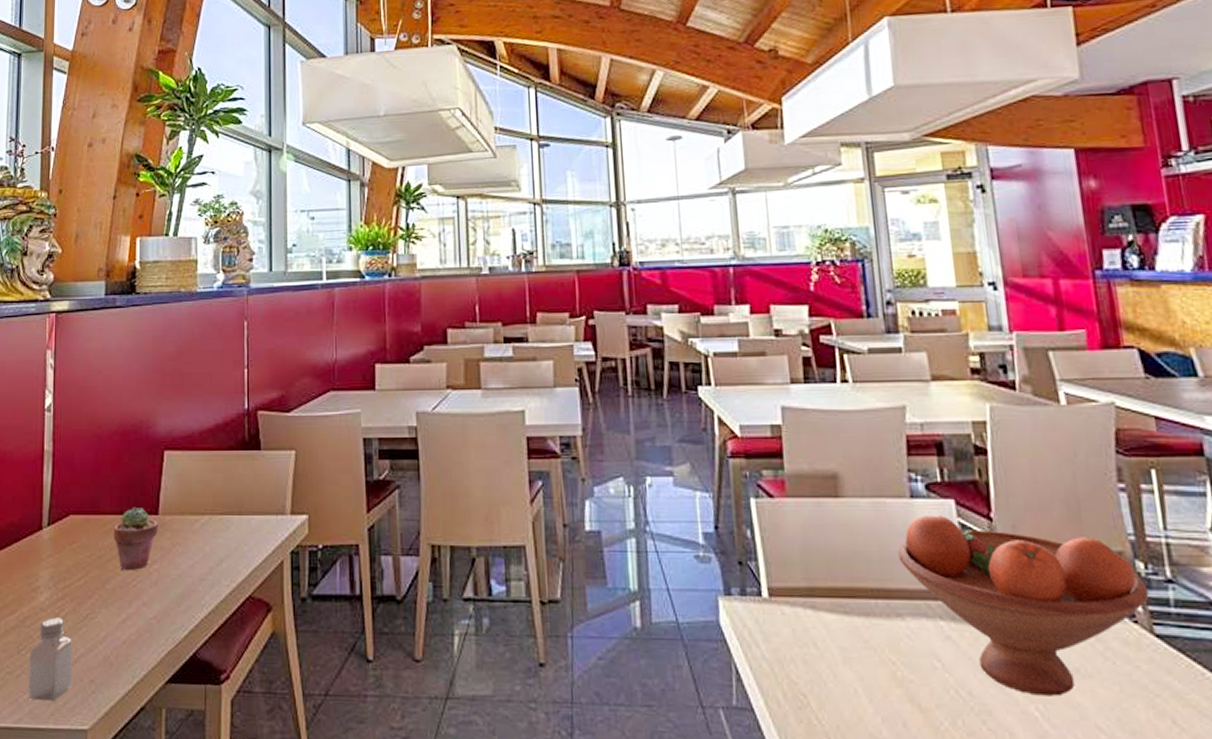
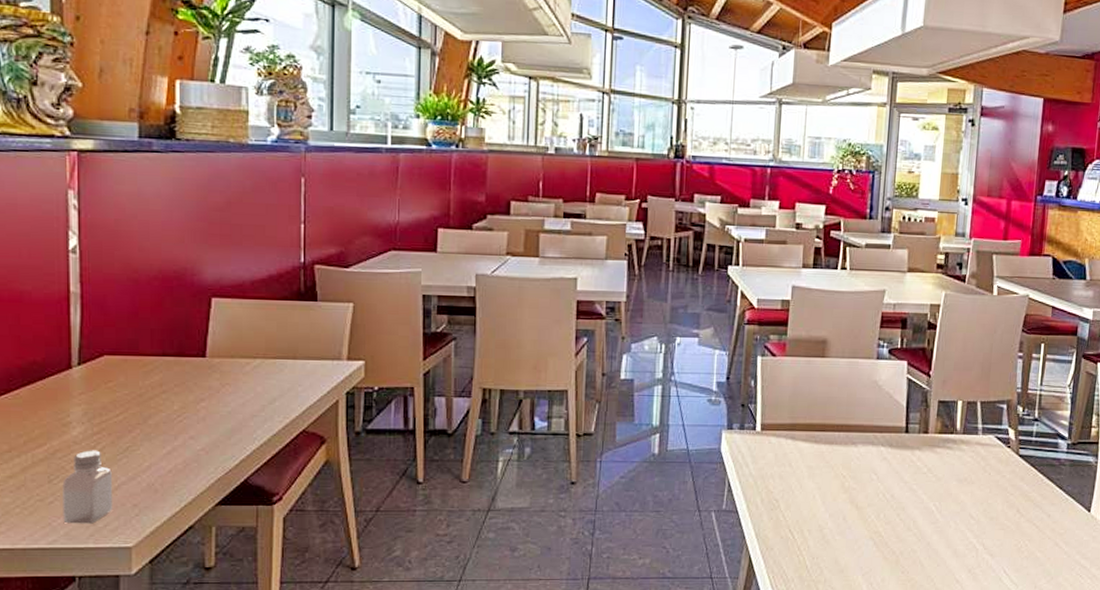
potted succulent: present [113,506,159,571] -> none [155,349,207,408]
fruit bowl: present [898,516,1149,696] -> none [861,372,1022,497]

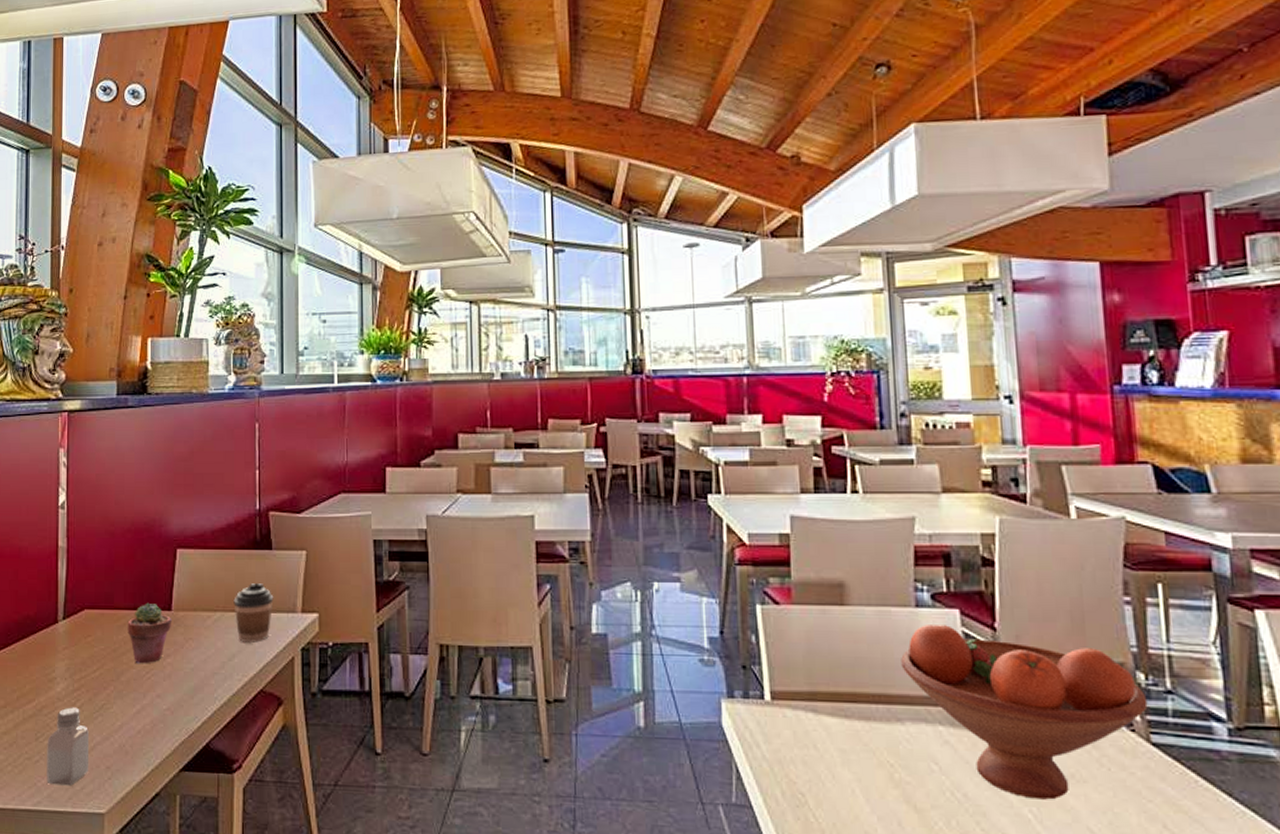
potted succulent: none [155,349,207,408] -> present [127,602,172,664]
coffee cup: none [275,332,318,388] -> present [233,583,274,644]
fruit bowl: none [861,372,1022,497] -> present [901,625,1148,800]

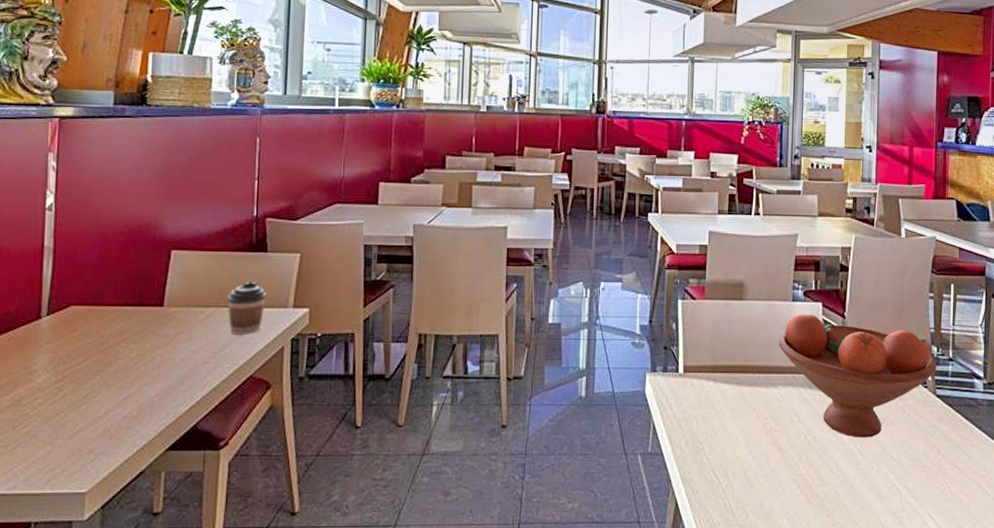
saltshaker: present [47,707,90,786] -> none [23,397,72,470]
potted succulent: present [127,602,172,664] -> none [116,299,164,356]

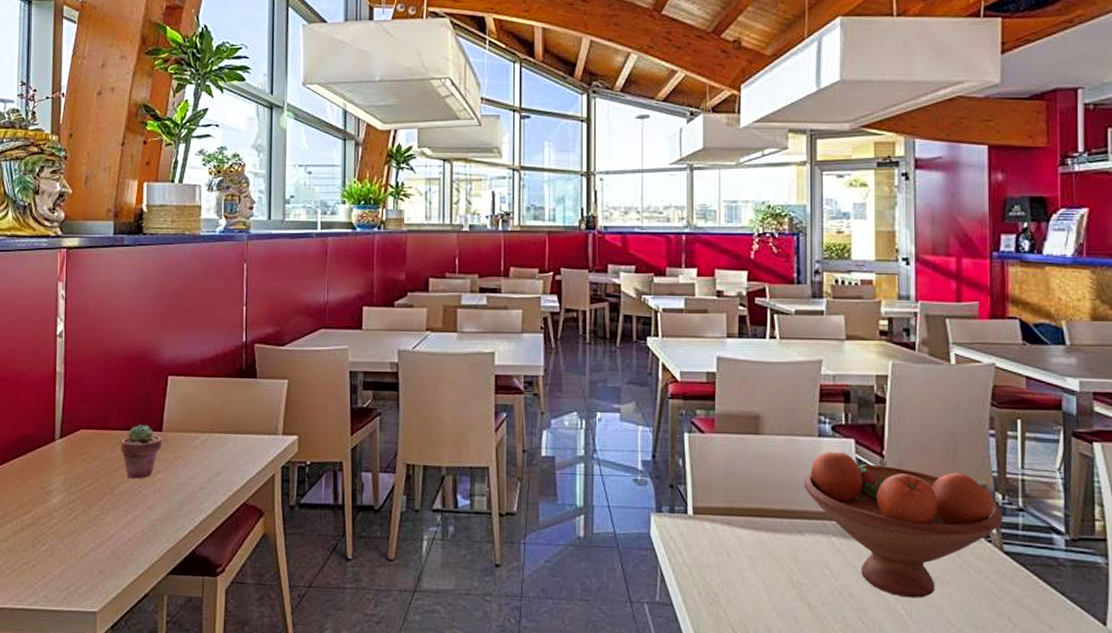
potted succulent: none [116,299,164,356] -> present [121,424,163,479]
coffee cup: present [227,282,267,336] -> none [220,408,257,462]

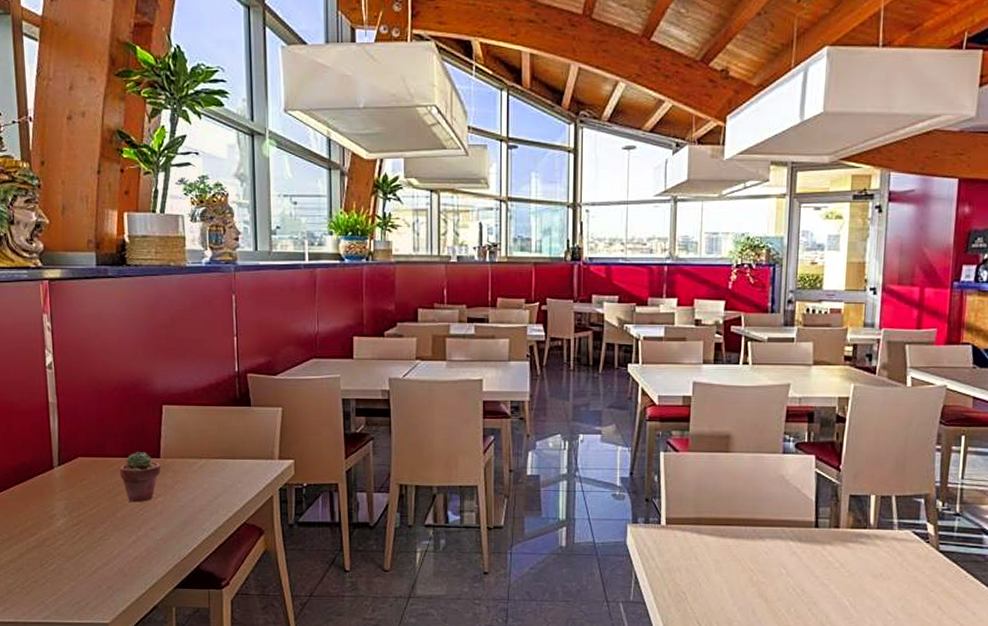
fruit bowl: present [804,452,1003,598] -> none [767,467,941,592]

